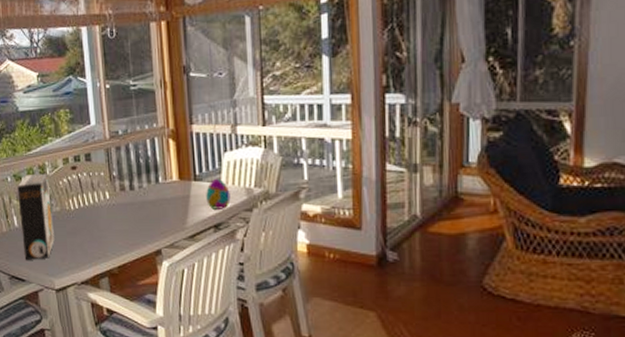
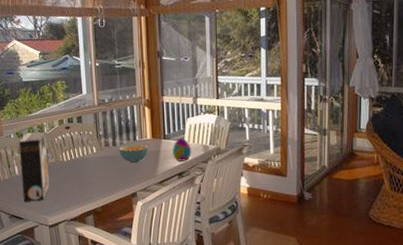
cereal bowl: none [137,188,175,212] -> present [119,145,149,163]

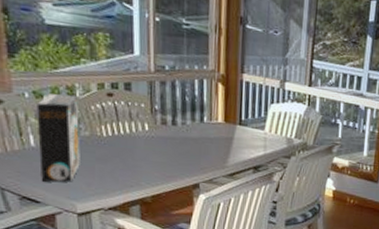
cereal bowl: present [119,145,149,163] -> none [179,126,219,150]
decorative egg: present [173,137,191,161] -> none [249,125,272,154]

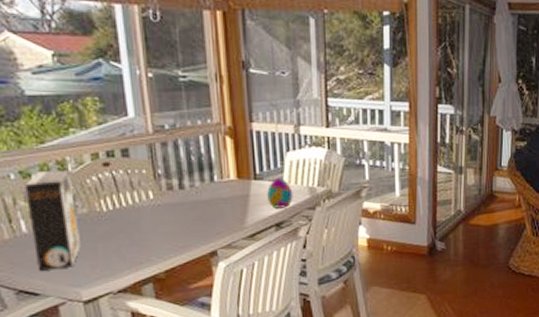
decorative egg: none [249,125,272,154] -> present [267,177,293,208]

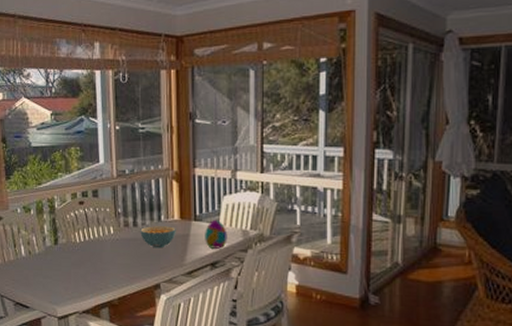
cereal box: present [24,170,81,271] -> none [26,206,59,288]
cereal bowl: none [188,187,233,212] -> present [140,226,176,249]

